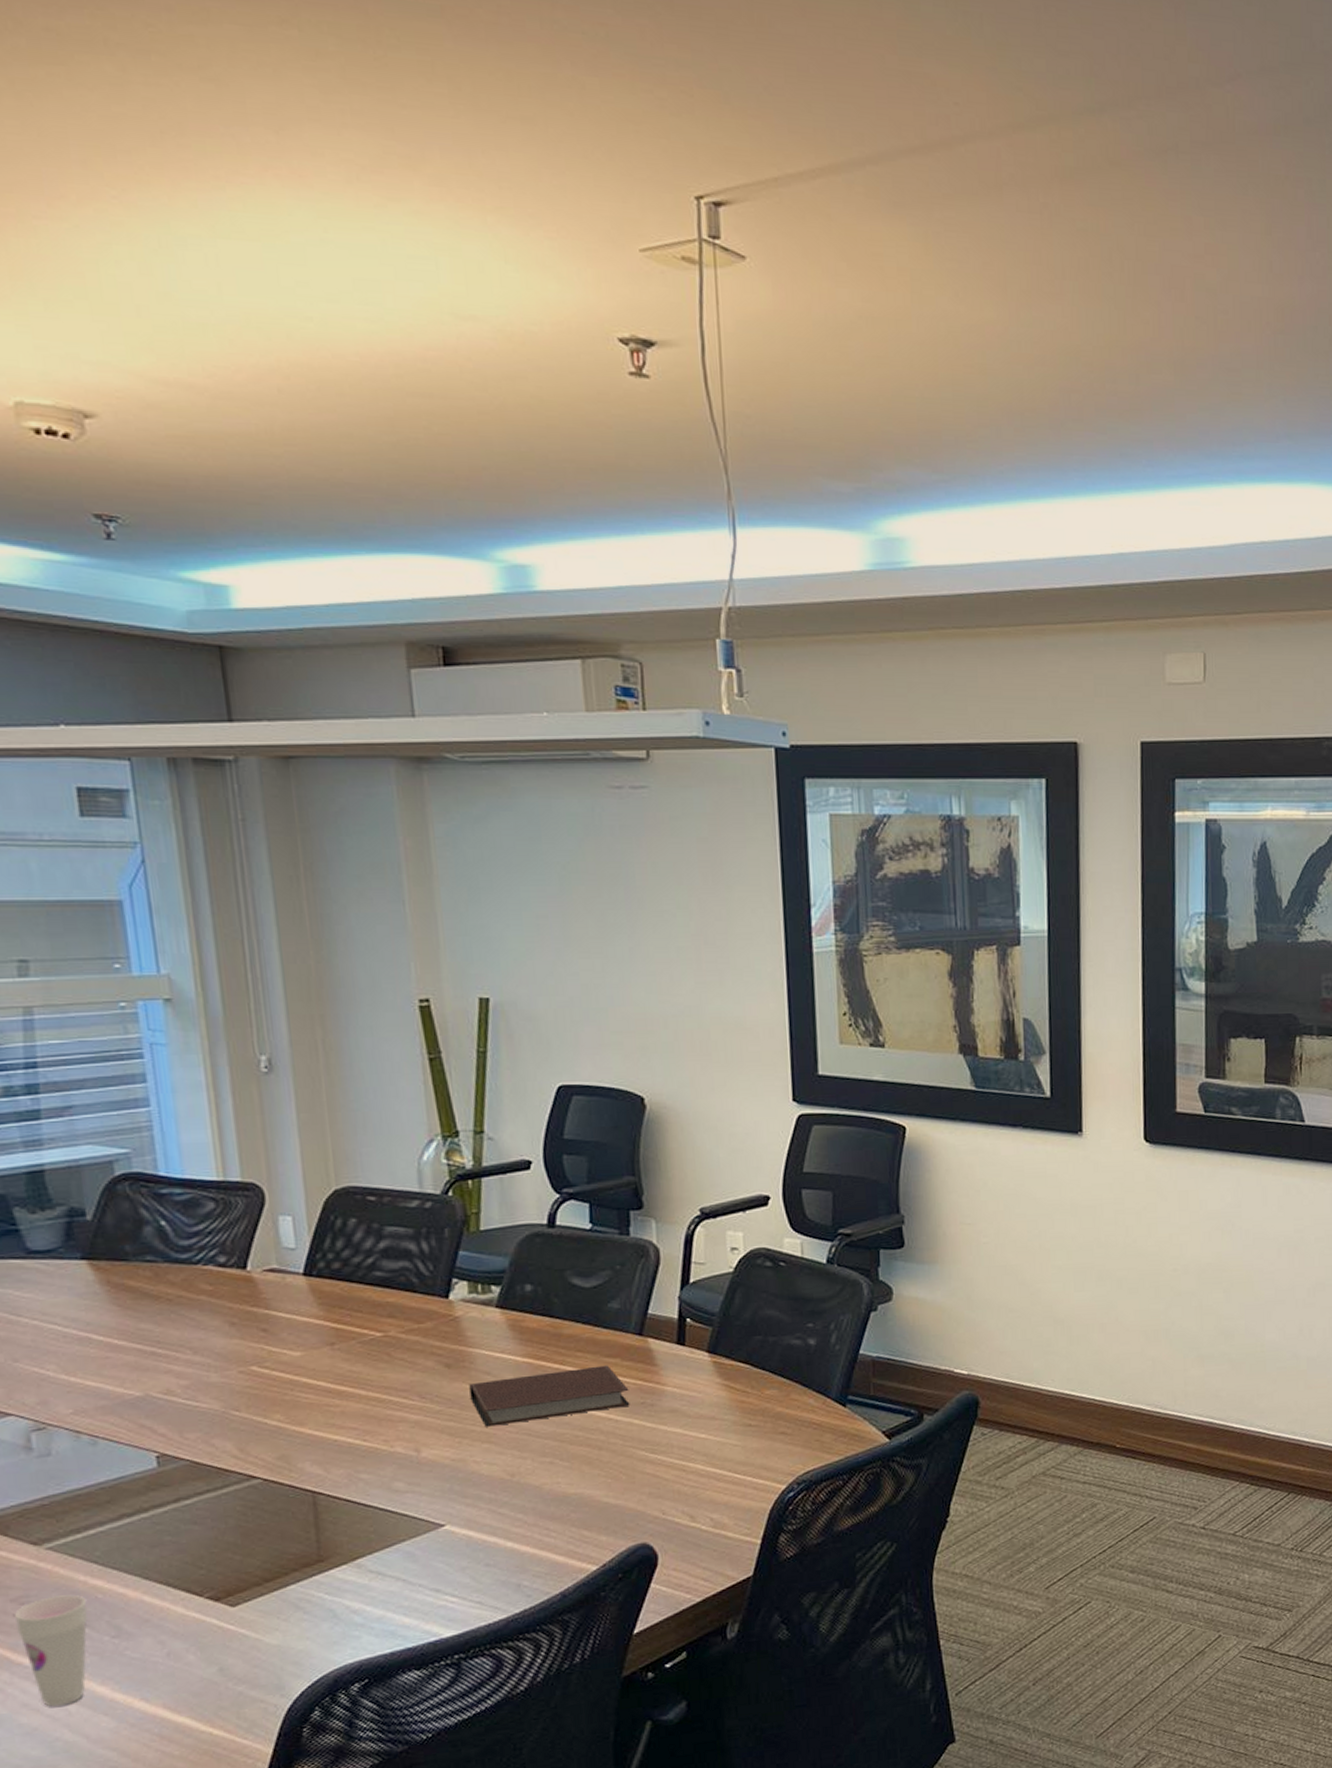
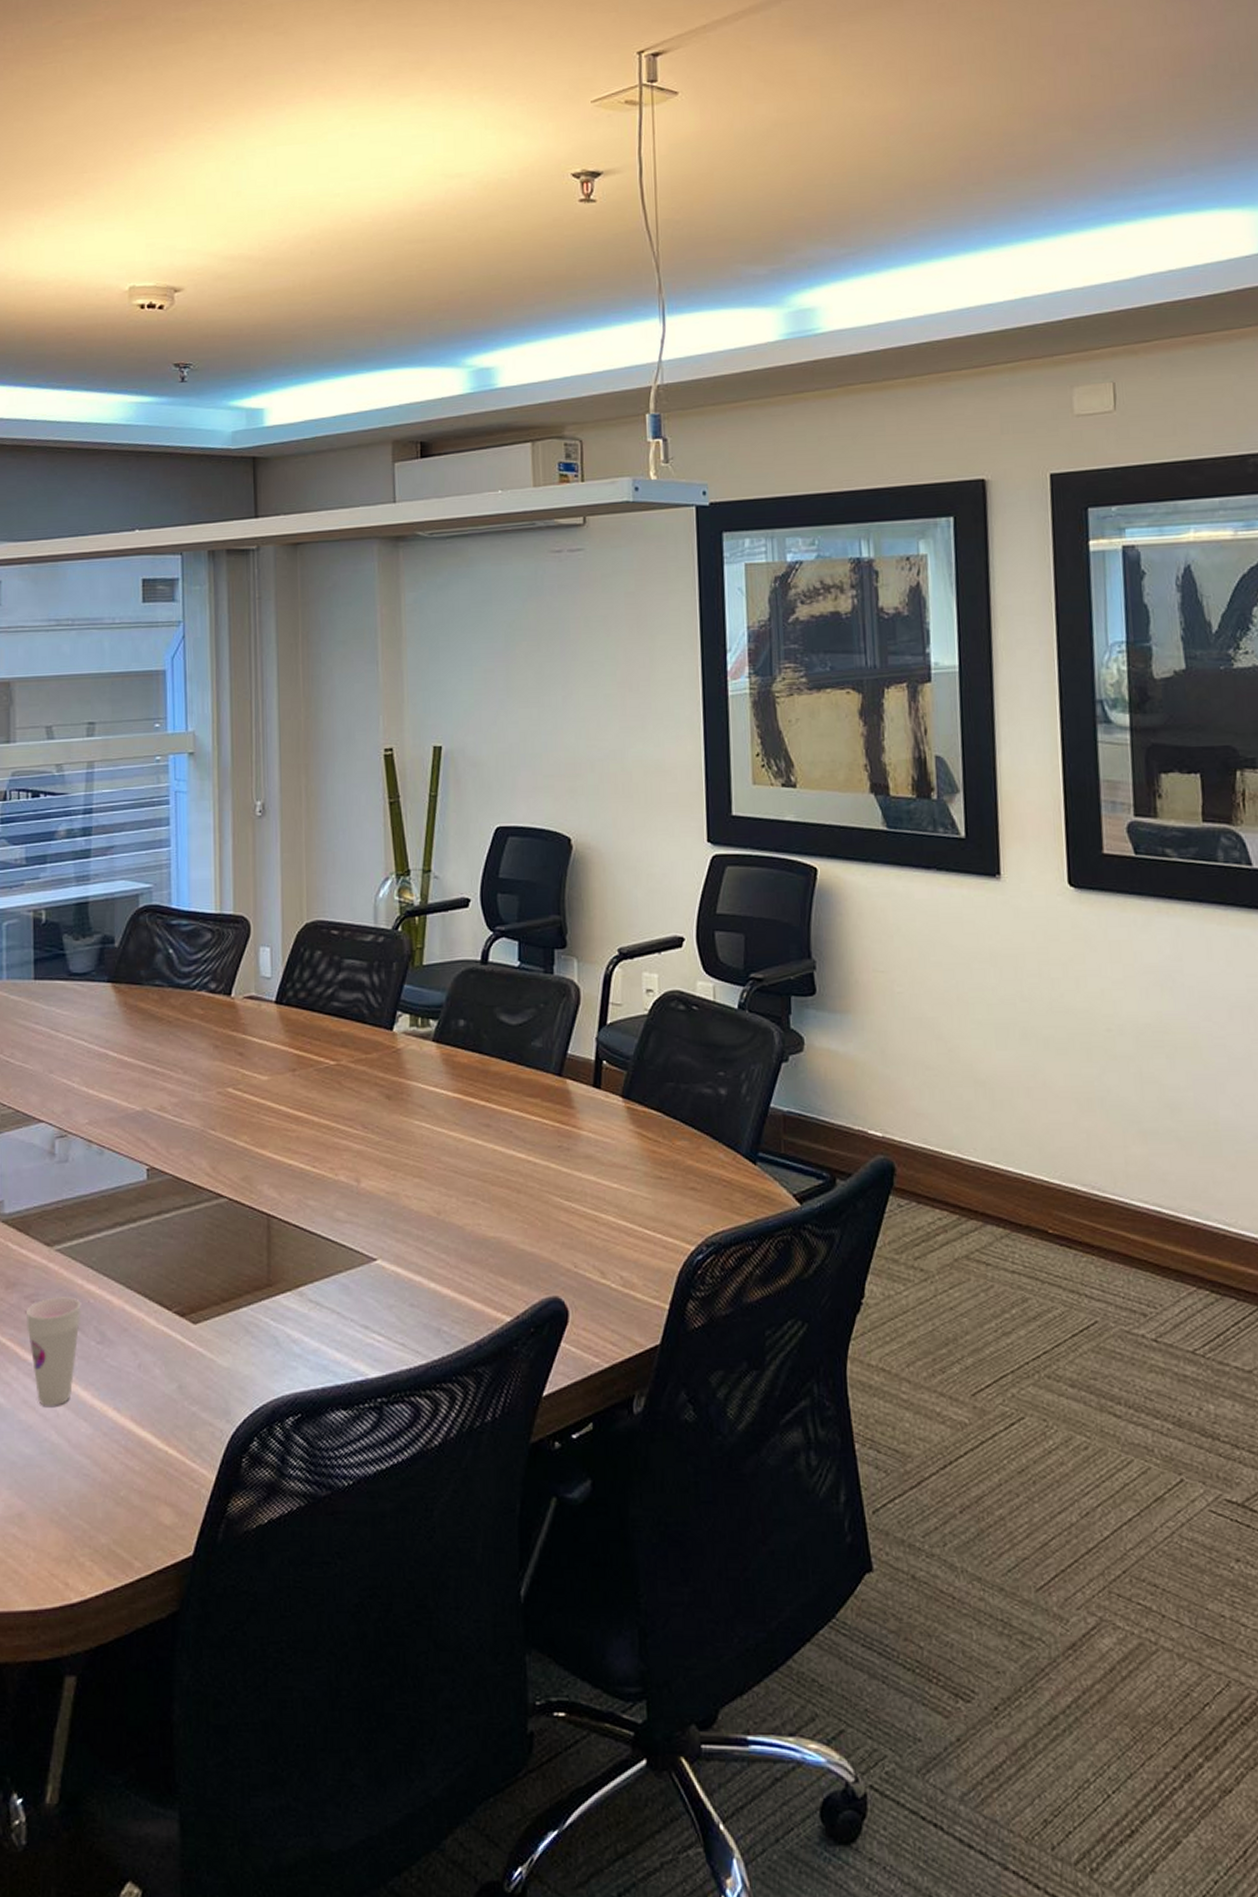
notebook: present [469,1365,630,1427] -> none [405,1105,548,1161]

